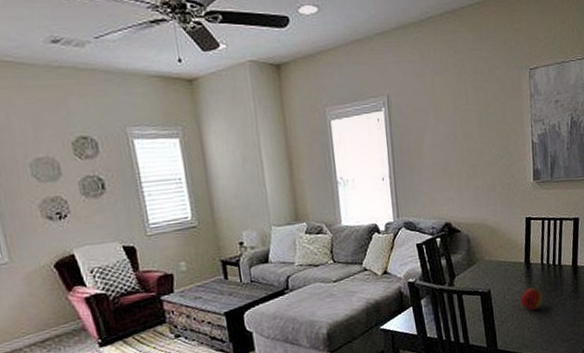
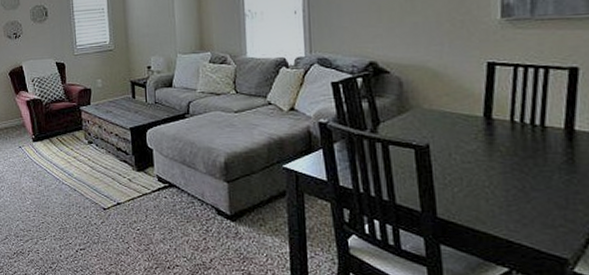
fruit: present [521,287,543,310] -> none [475,150,512,177]

